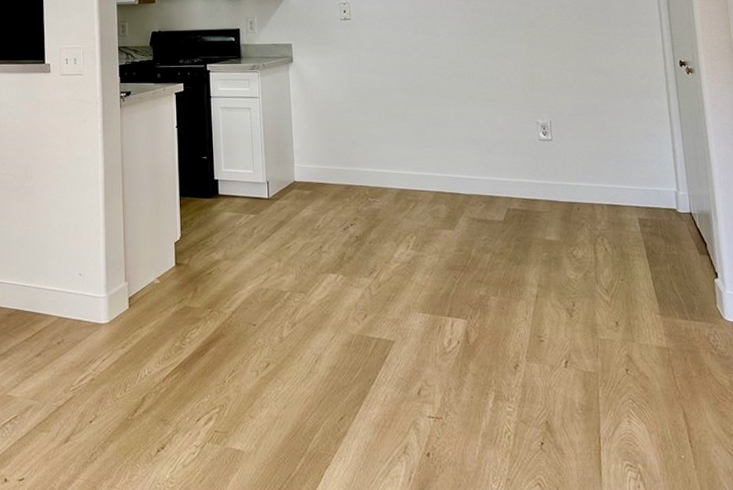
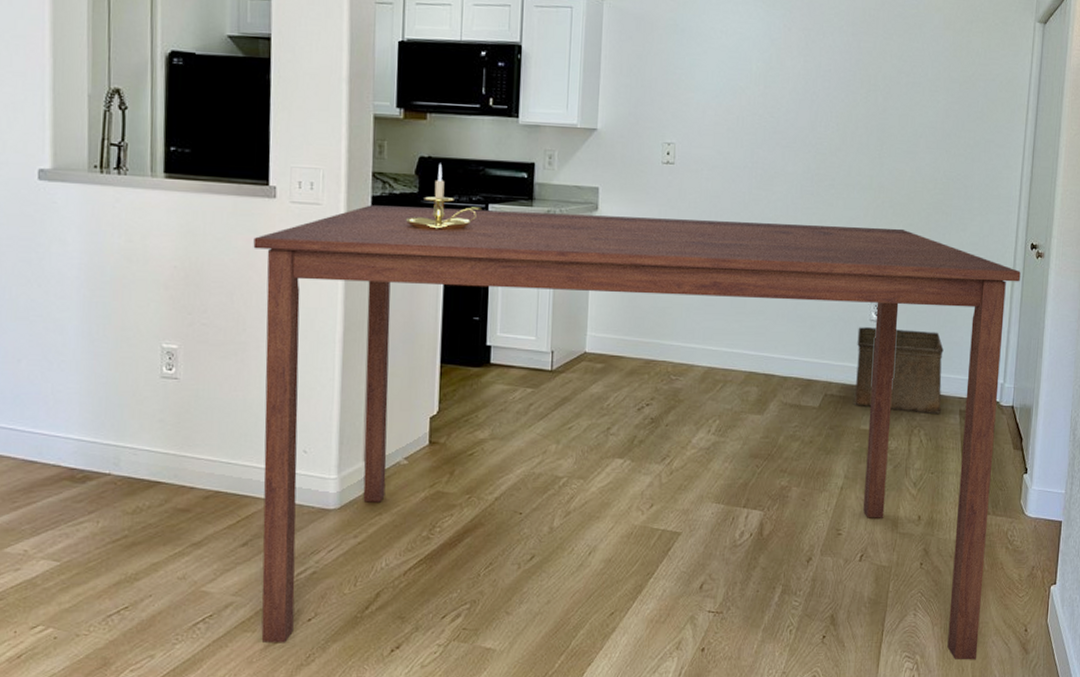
dining table: none [36,57,701,471] -> present [253,205,1021,661]
candle holder: none [145,35,201,89] -> present [405,163,481,231]
storage bin: none [529,146,621,223] -> present [854,327,944,414]

